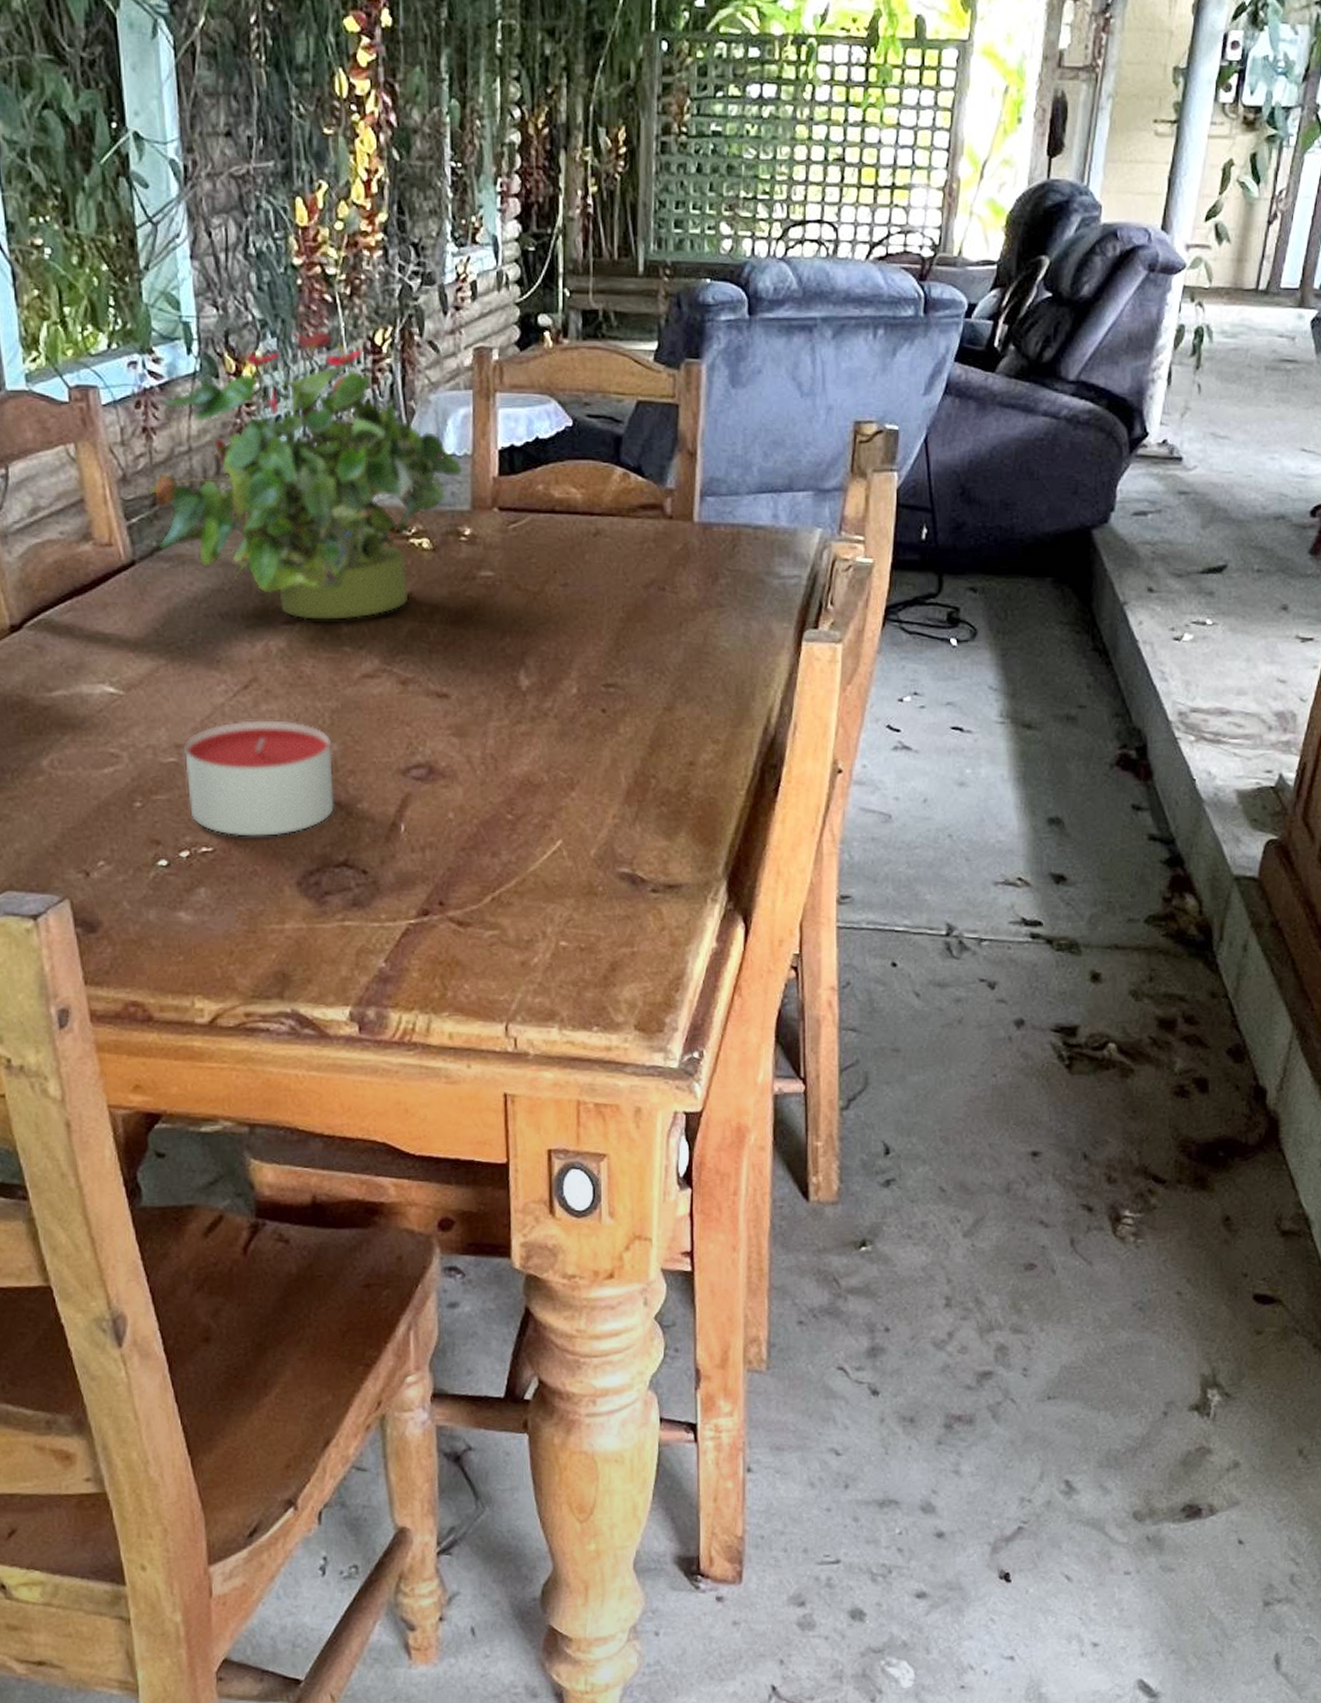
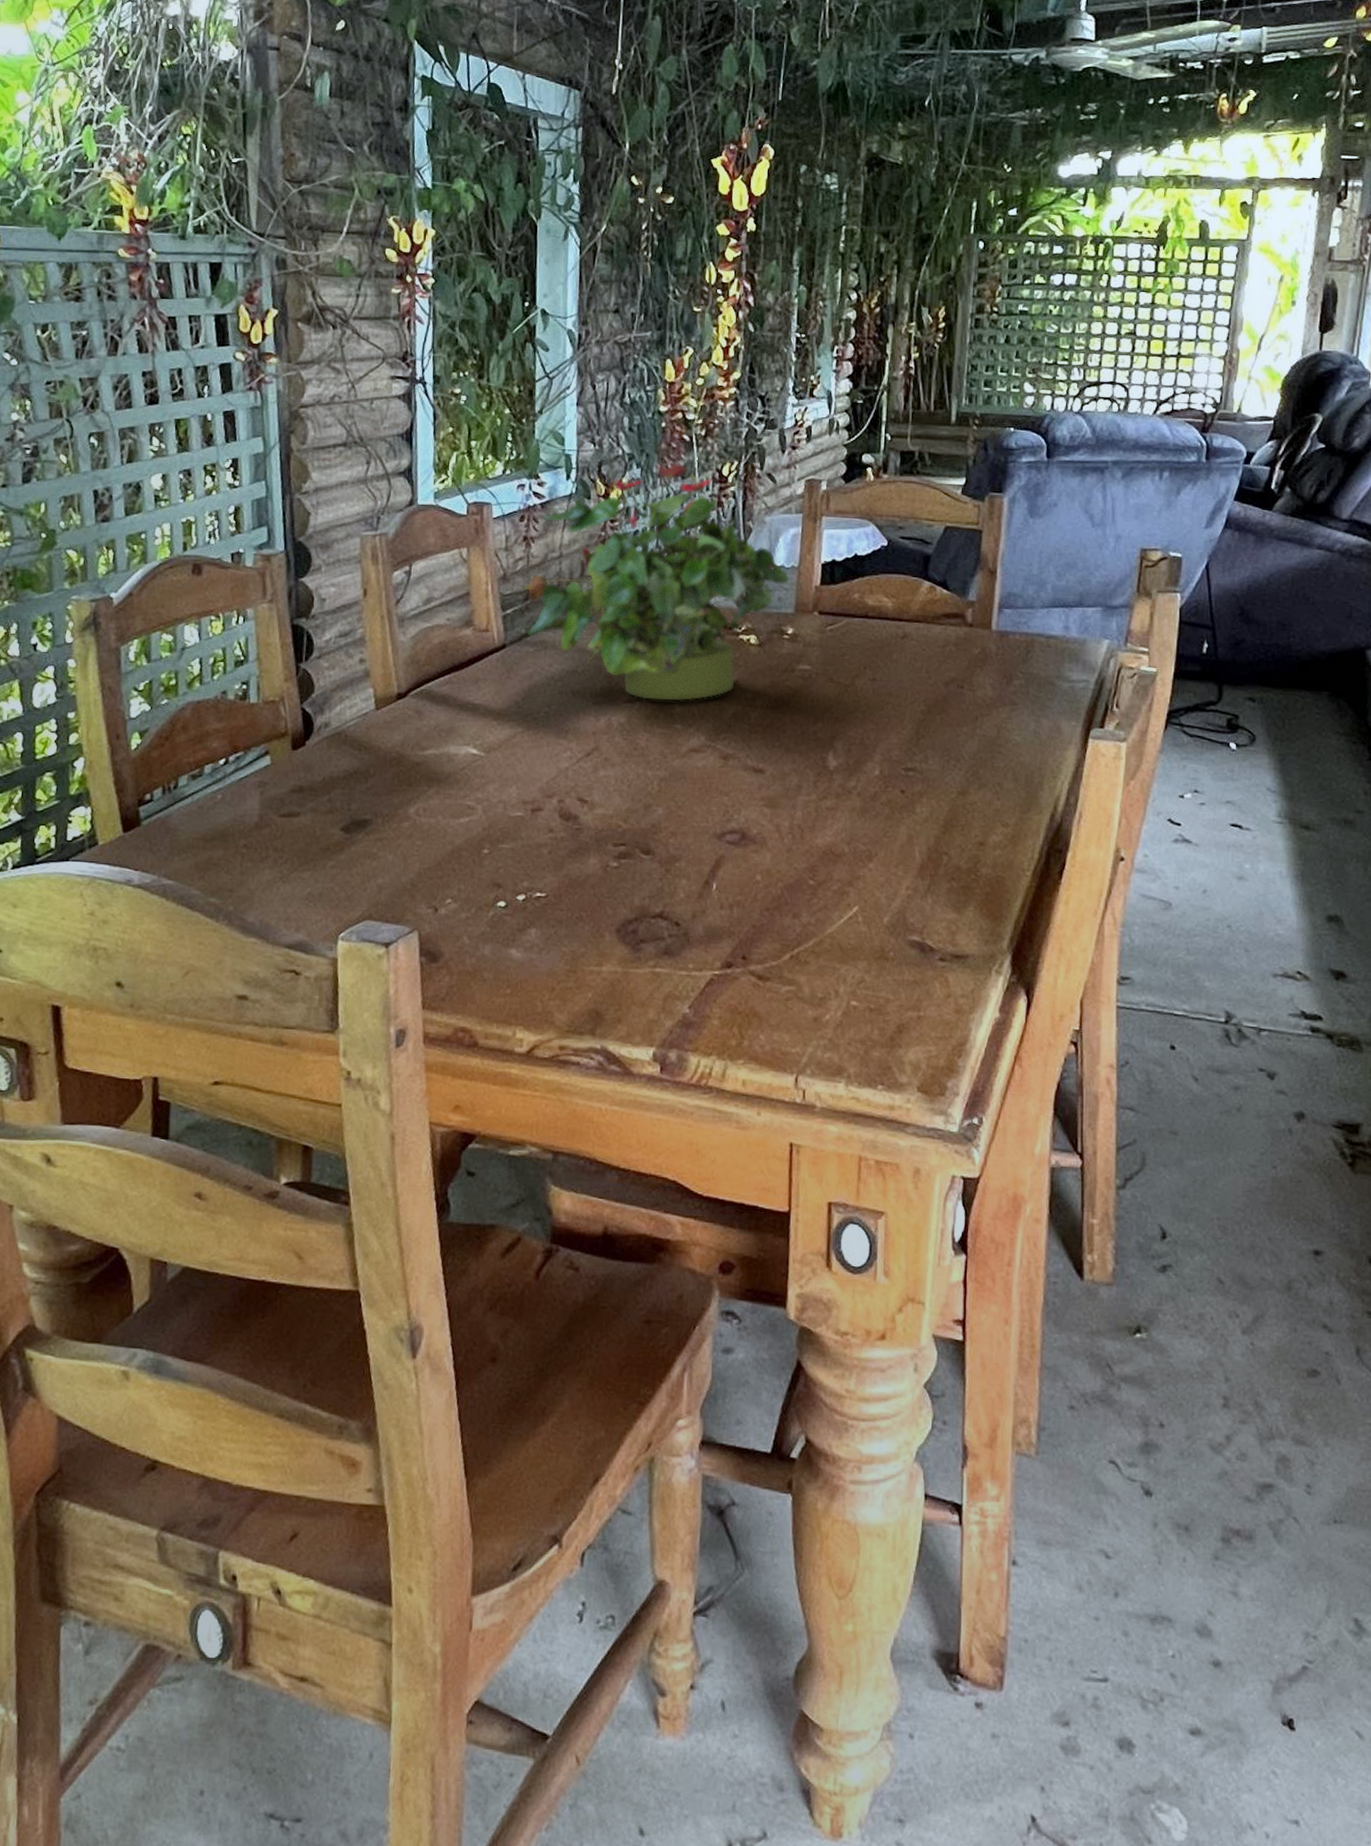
candle: present [184,720,334,837] -> none [529,783,658,887]

